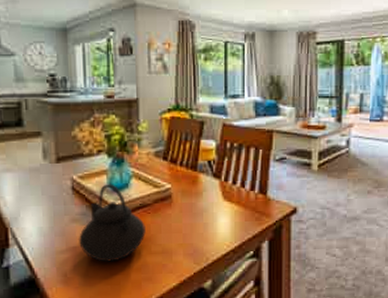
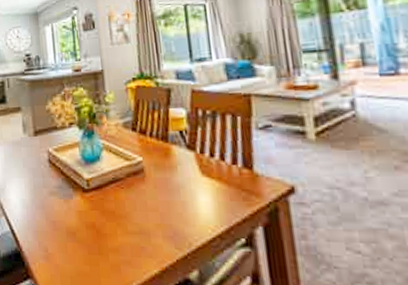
teapot: present [79,184,146,262] -> none [57,156,121,240]

